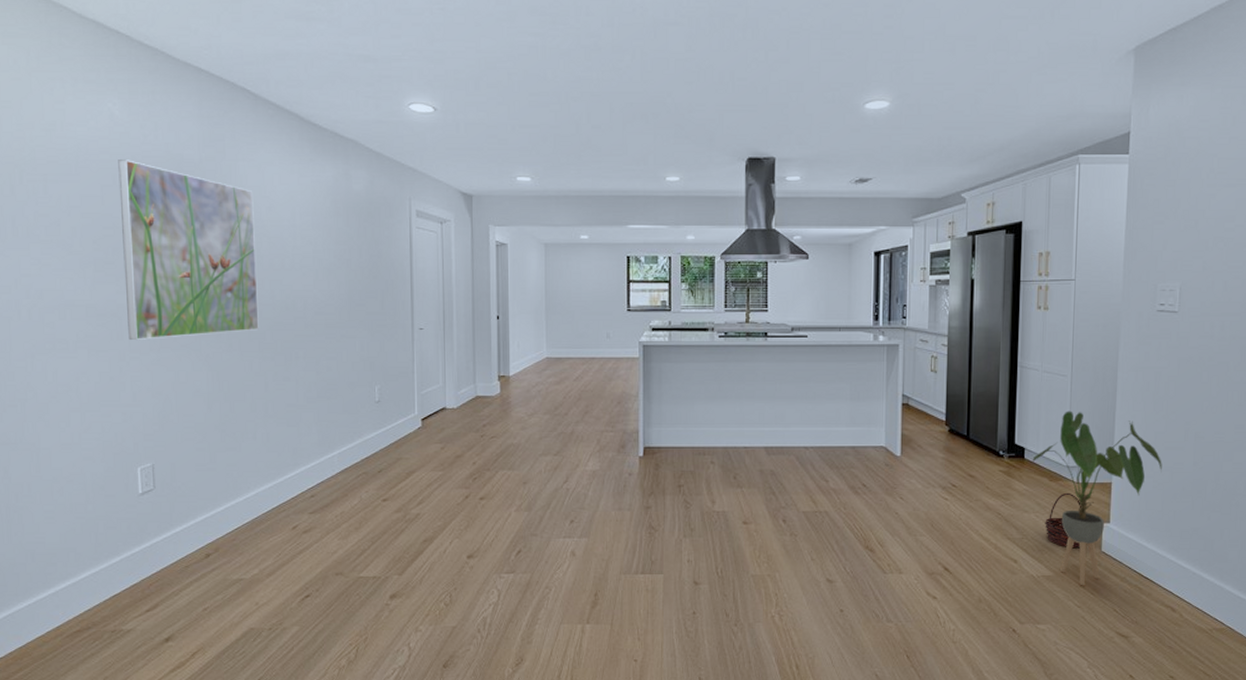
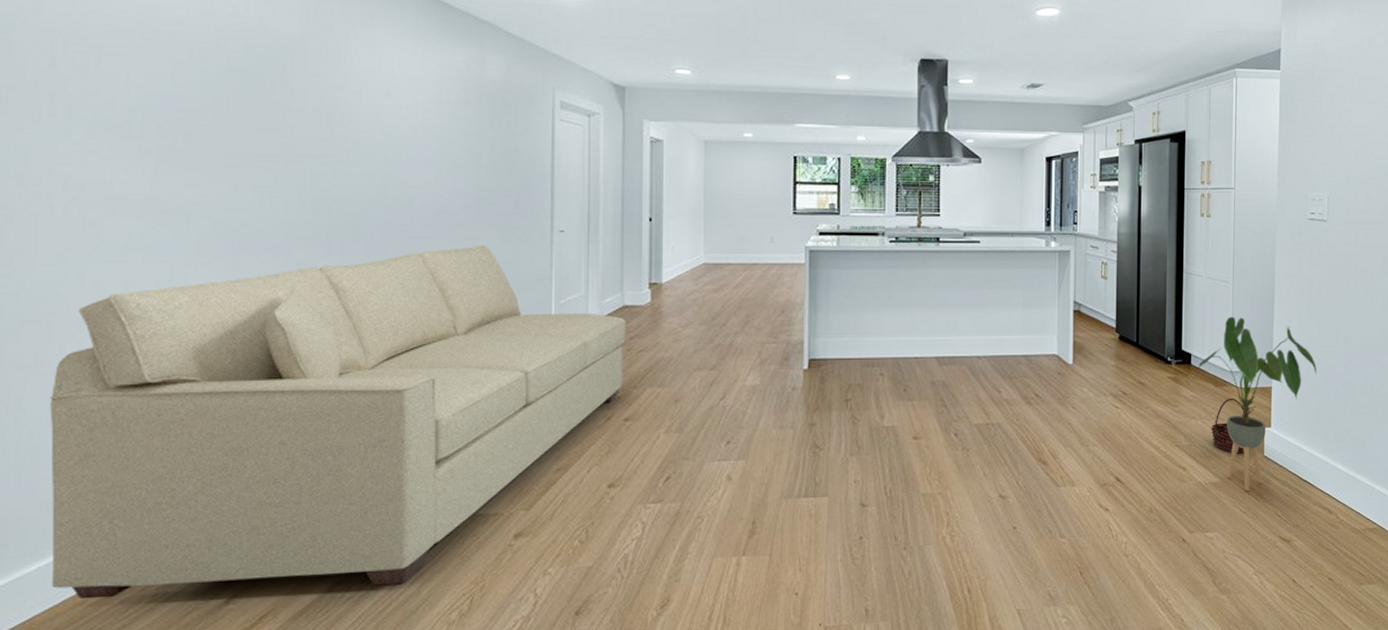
sofa: none [27,341,480,633] -> present [49,244,627,600]
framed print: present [118,160,259,340] -> none [196,32,367,241]

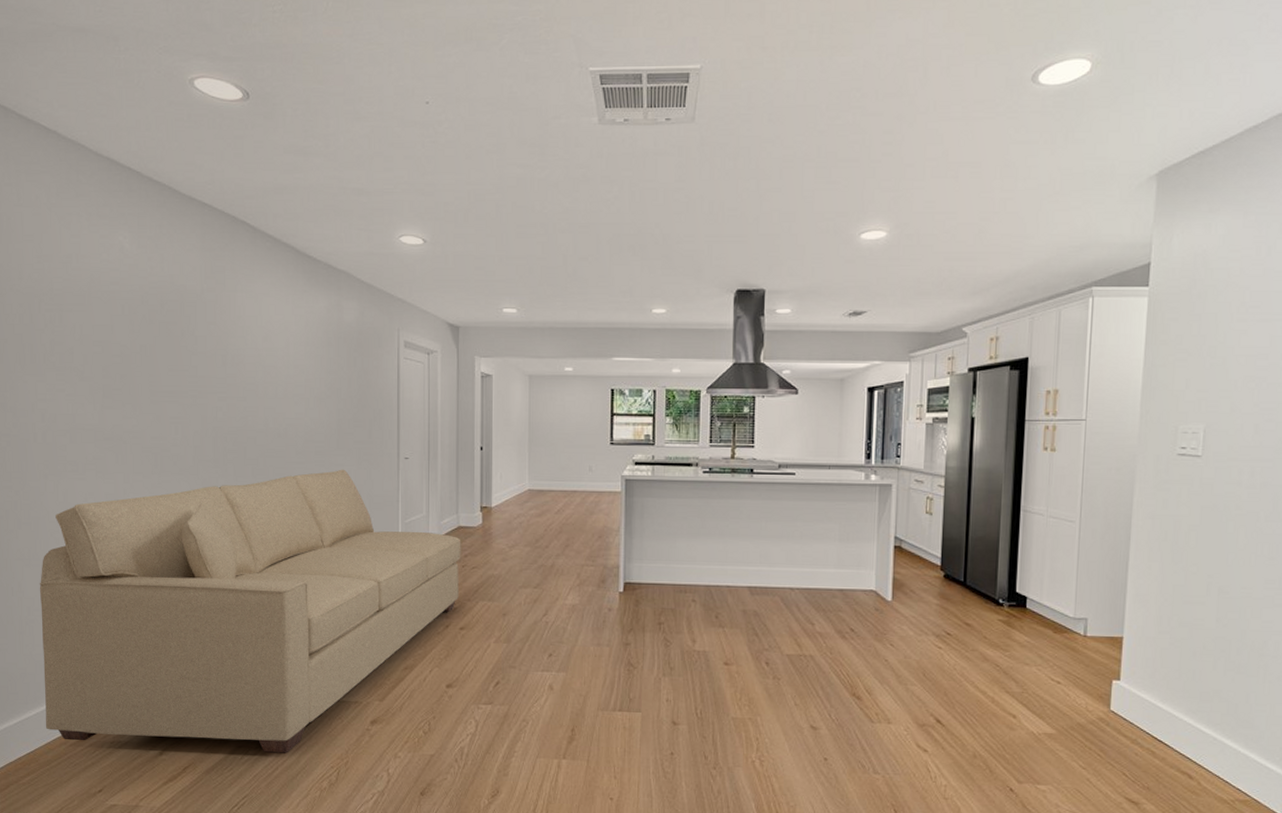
house plant: present [1197,316,1317,492] -> none [1033,559,1181,747]
basket: present [1211,398,1245,454] -> none [1047,646,1088,706]

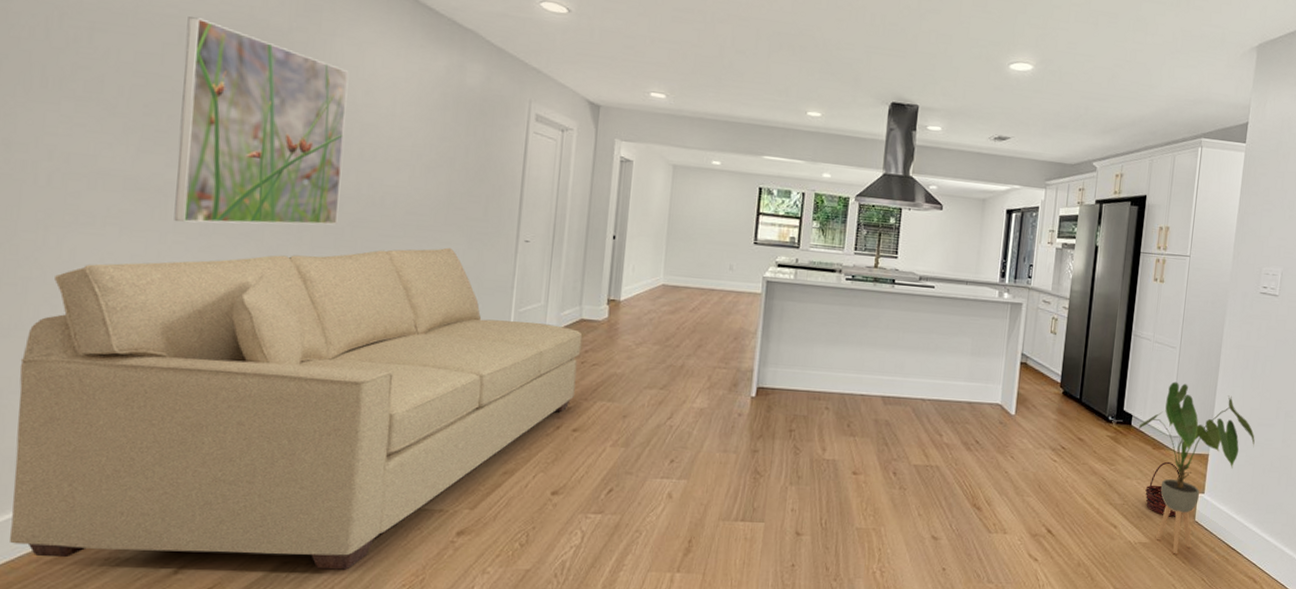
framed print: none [127,290,253,463] -> present [174,17,349,225]
house plant: none [1033,559,1181,747] -> present [1137,382,1255,555]
basket: none [1047,646,1088,706] -> present [1145,461,1180,517]

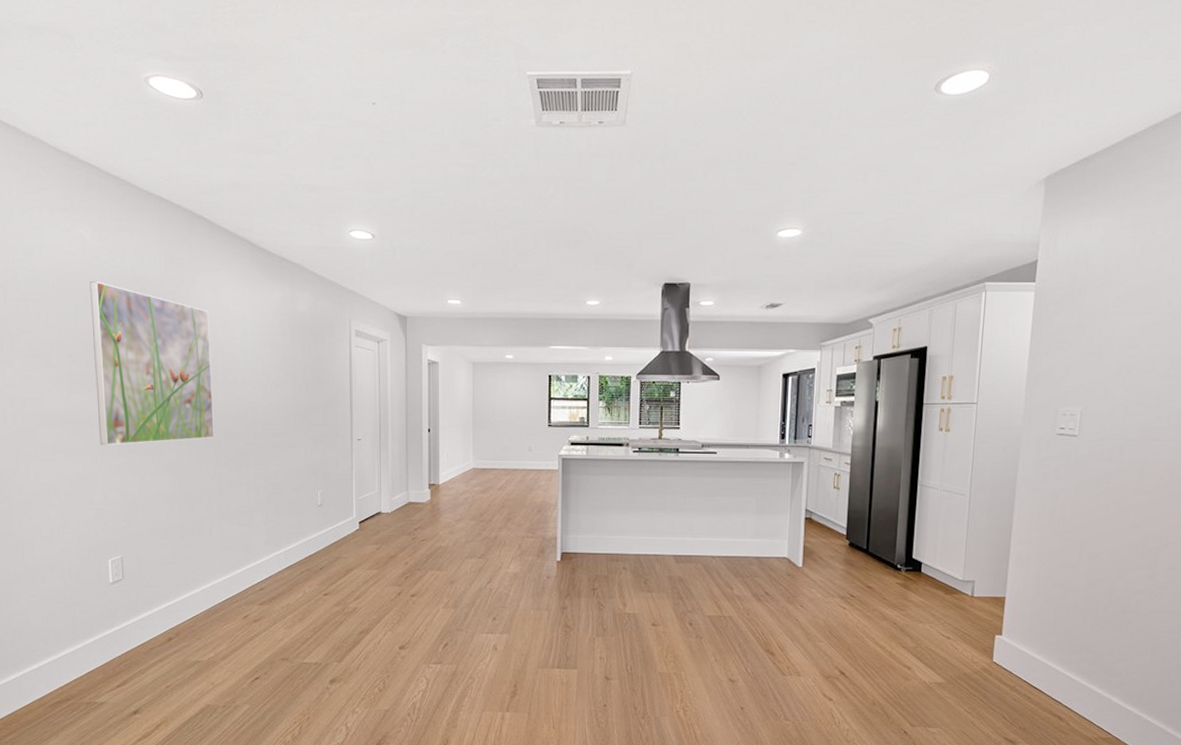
sofa: present [8,247,583,570] -> none [14,450,412,711]
house plant: present [1137,382,1255,555] -> none [927,528,1056,694]
basket: present [1145,461,1180,517] -> none [938,605,975,658]

